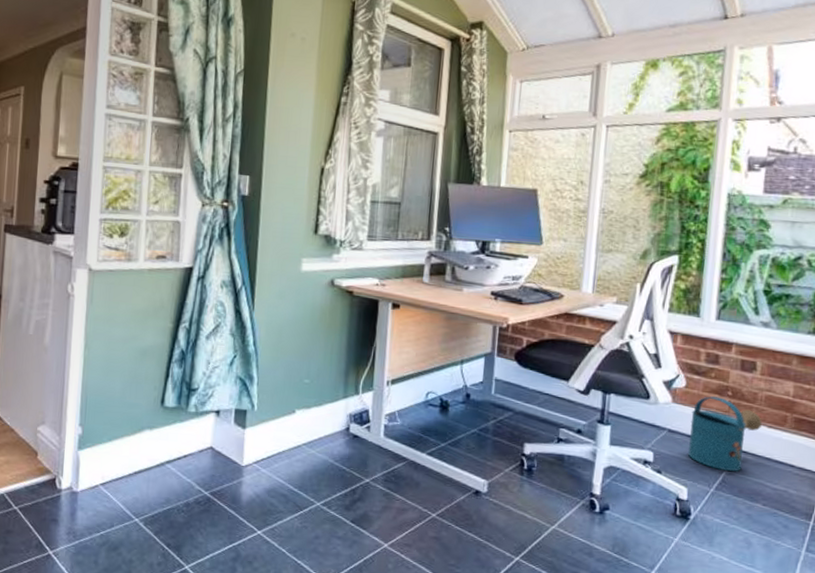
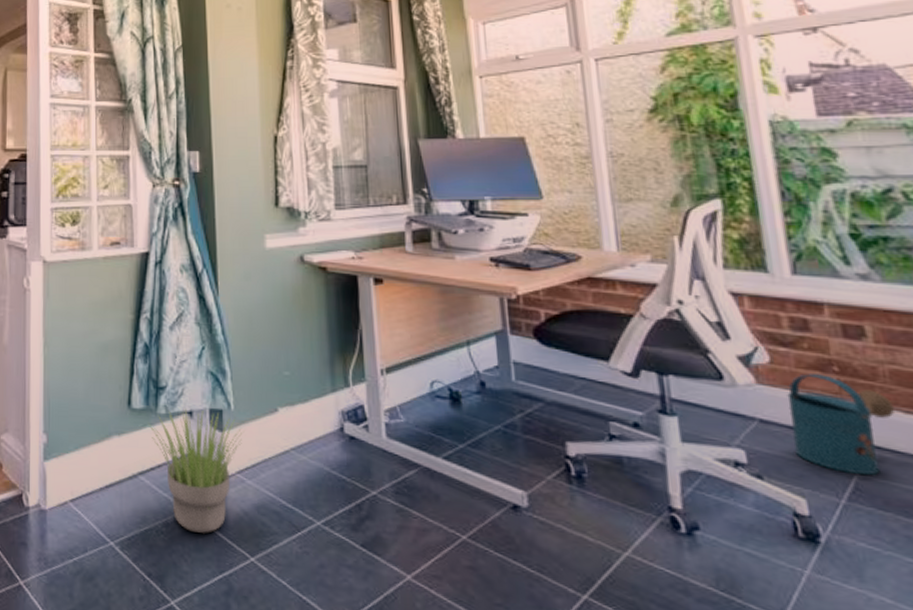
potted plant: none [179,408,262,512] -> present [149,408,242,533]

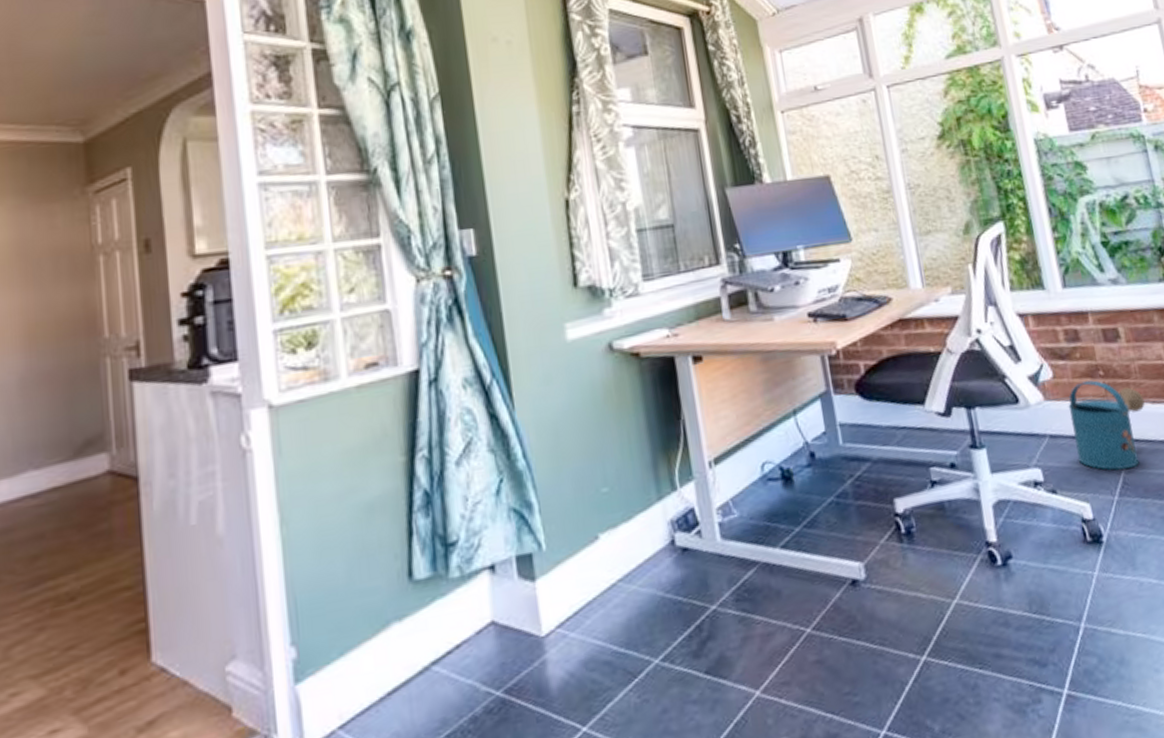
potted plant: present [149,408,242,533] -> none [439,558,560,719]

